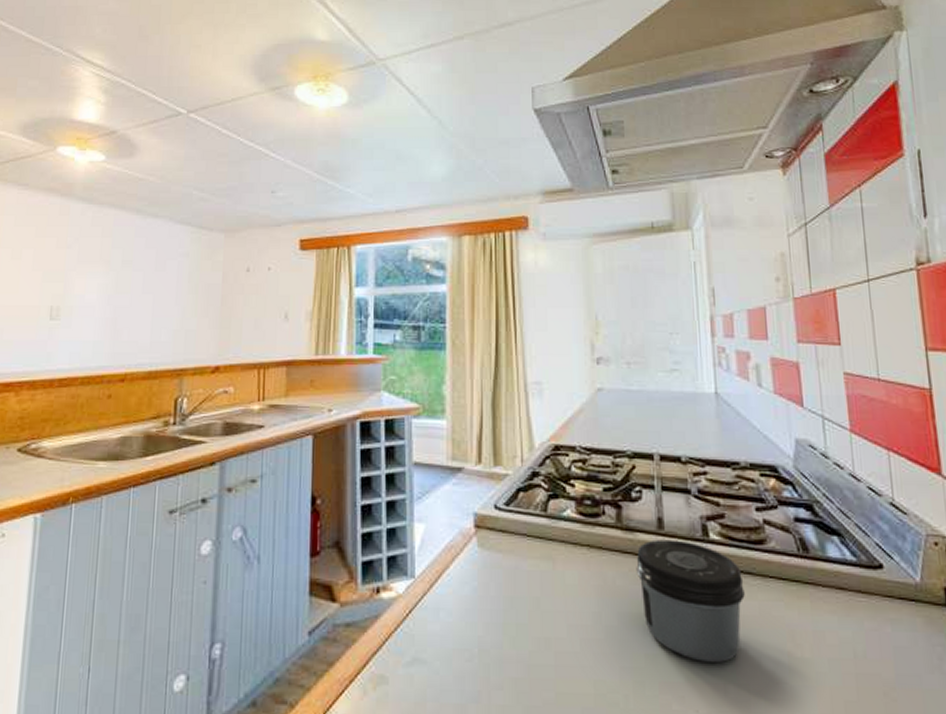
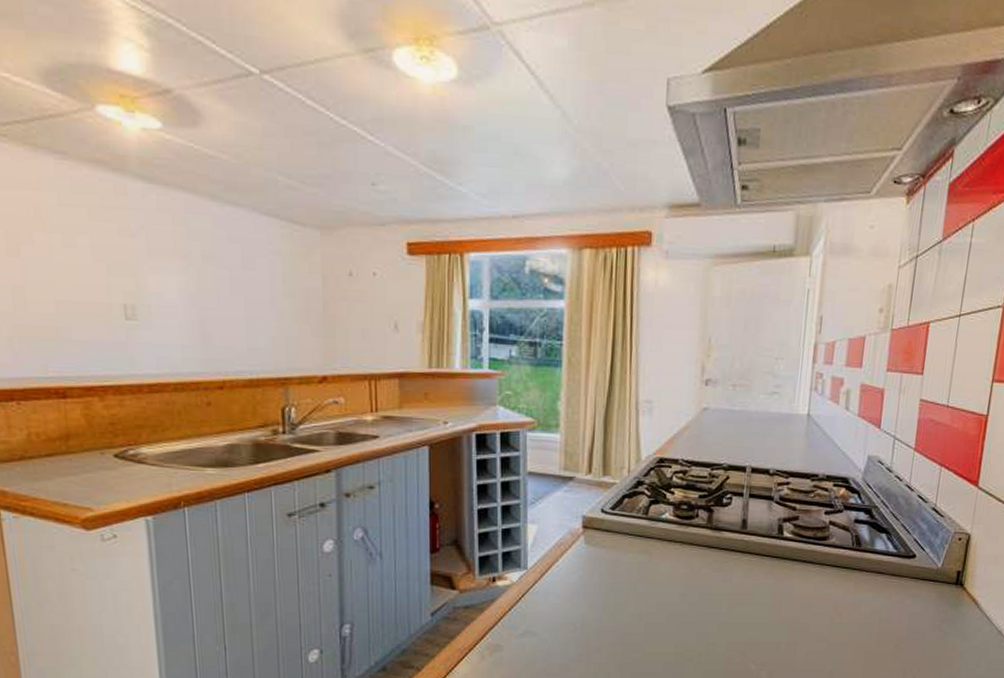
jar: present [636,539,745,662] -> none [719,537,806,628]

